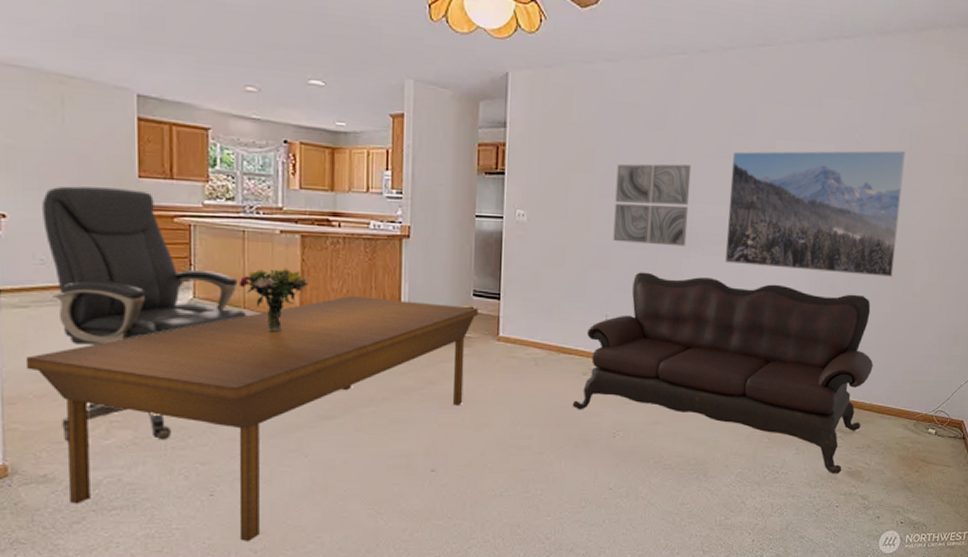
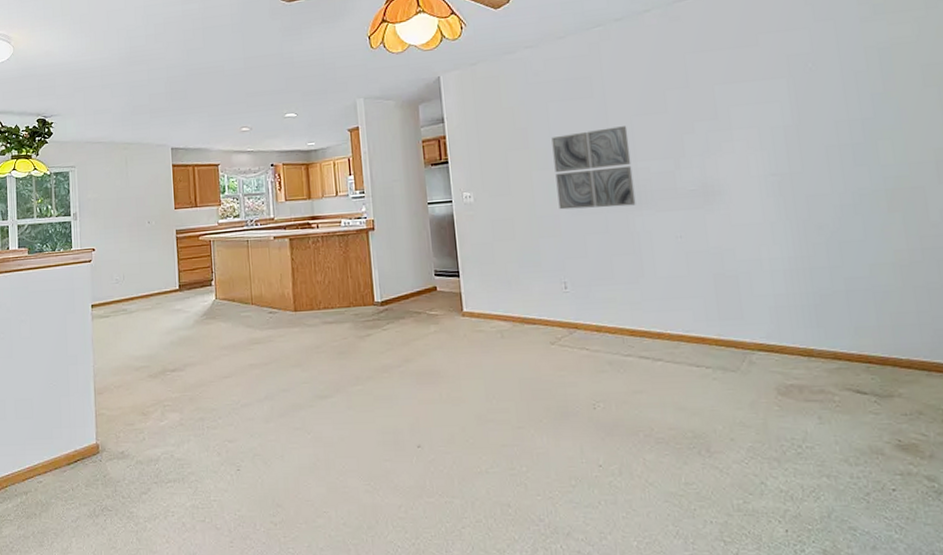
dining table: present [25,296,478,541] -> none [108,285,442,514]
chair: present [42,186,247,440] -> none [116,218,255,422]
bouquet: present [238,267,309,332] -> none [246,267,299,323]
sofa: present [572,272,873,474] -> none [544,232,902,449]
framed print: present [724,150,906,277] -> none [669,70,897,216]

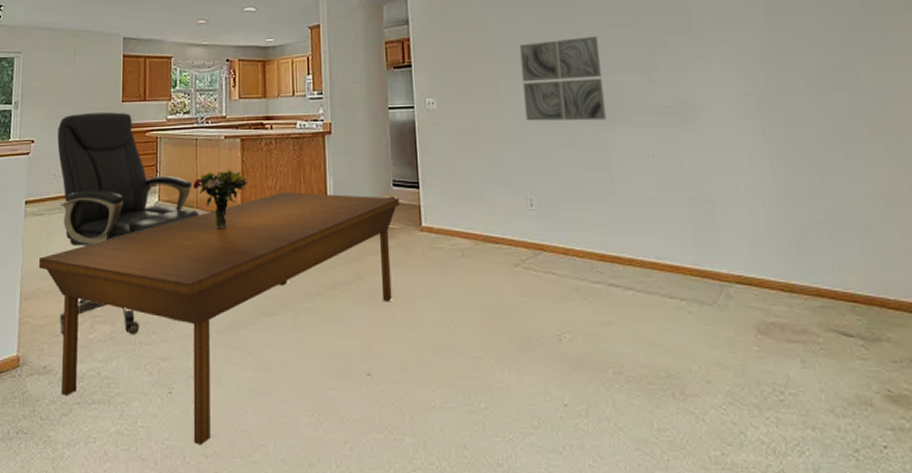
dining table: none [108,285,442,514] -> present [38,192,399,445]
chair: none [116,218,255,422] -> present [57,112,199,335]
bouquet: none [246,267,299,323] -> present [192,169,248,229]

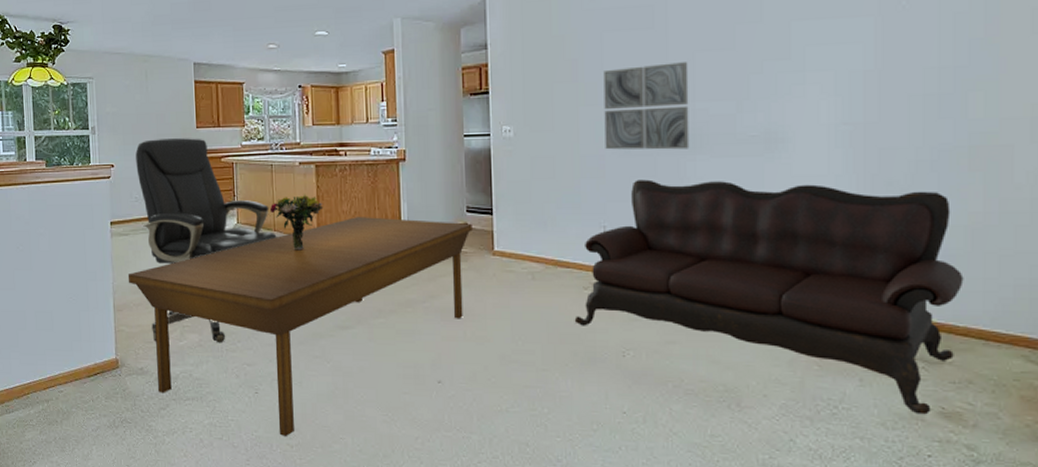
sofa: none [506,150,891,399] -> present [574,179,964,415]

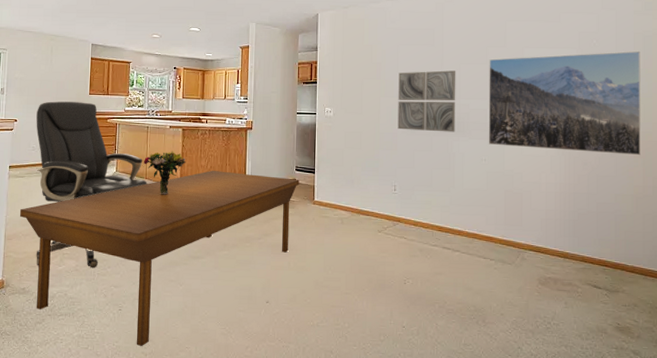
sofa: present [574,179,964,415] -> none [370,152,631,329]
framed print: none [737,12,980,168] -> present [488,51,641,155]

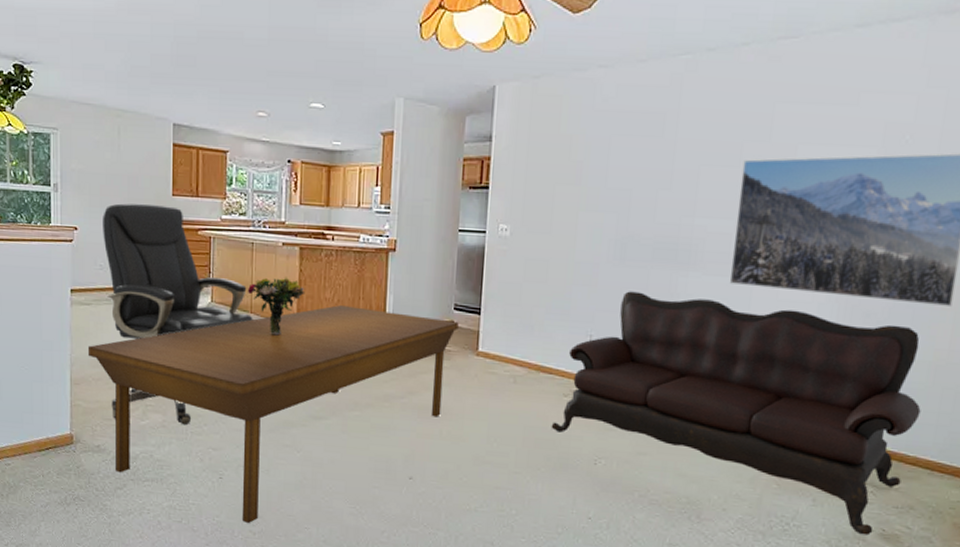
sofa: none [370,152,631,329] -> present [551,291,921,536]
wall art: present [397,70,456,132] -> none [600,175,693,265]

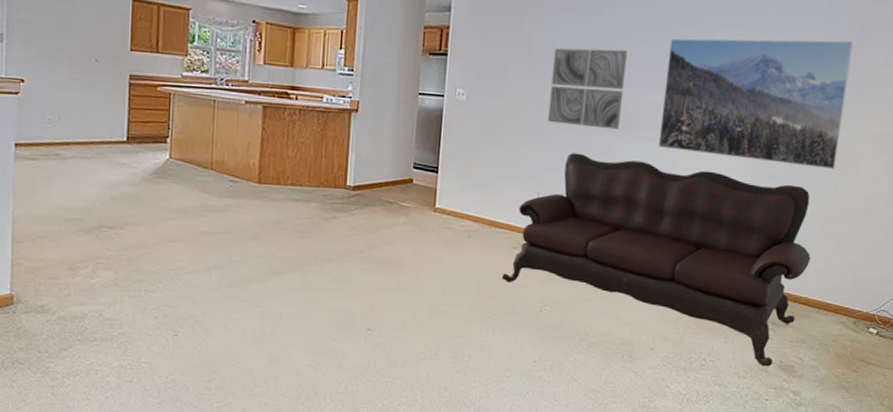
dining table: present [87,305,459,523] -> none [32,163,418,379]
chair: present [103,203,253,426] -> none [53,56,214,283]
bouquet: present [247,277,306,336] -> none [207,134,268,192]
wall art: none [600,175,693,265] -> present [548,48,628,130]

